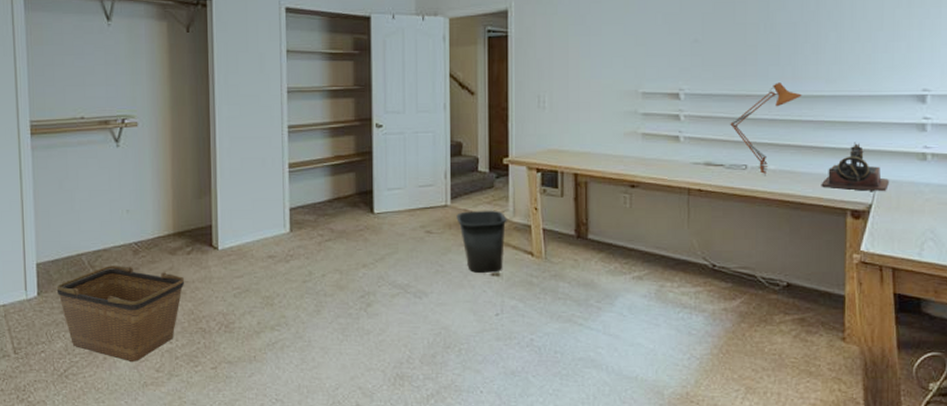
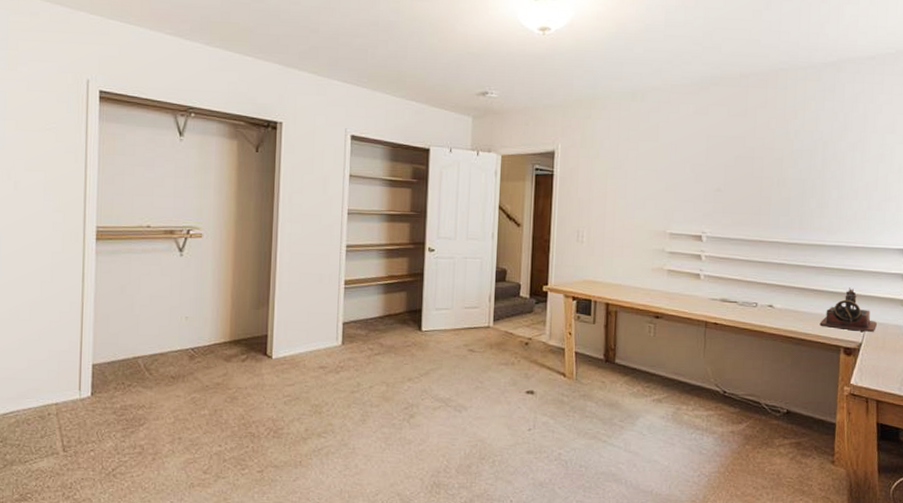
bicycle basket: present [56,266,185,361] -> none [110,369,238,463]
waste bin: present [456,210,507,273] -> none [497,332,544,391]
desk lamp: present [730,83,802,177] -> none [745,231,807,314]

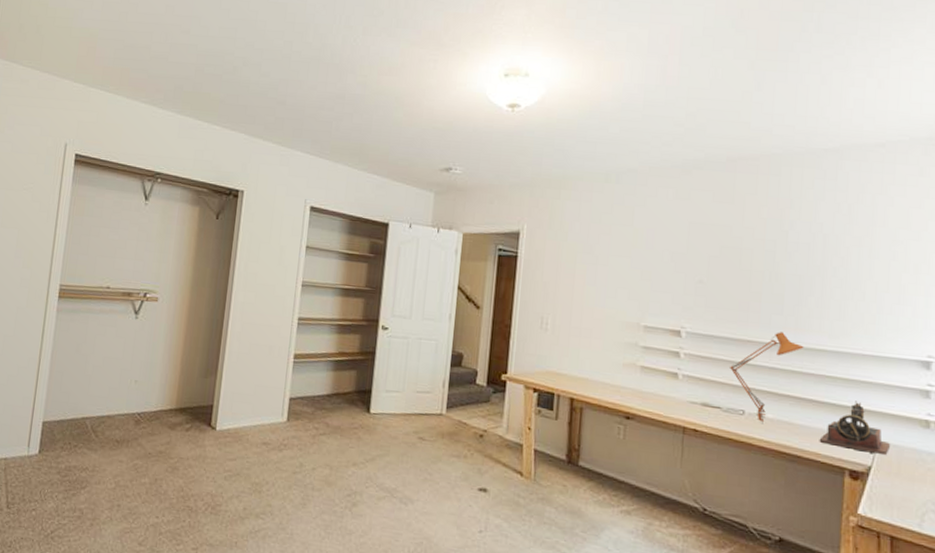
desk lamp: none [745,231,807,314] -> present [730,332,804,425]

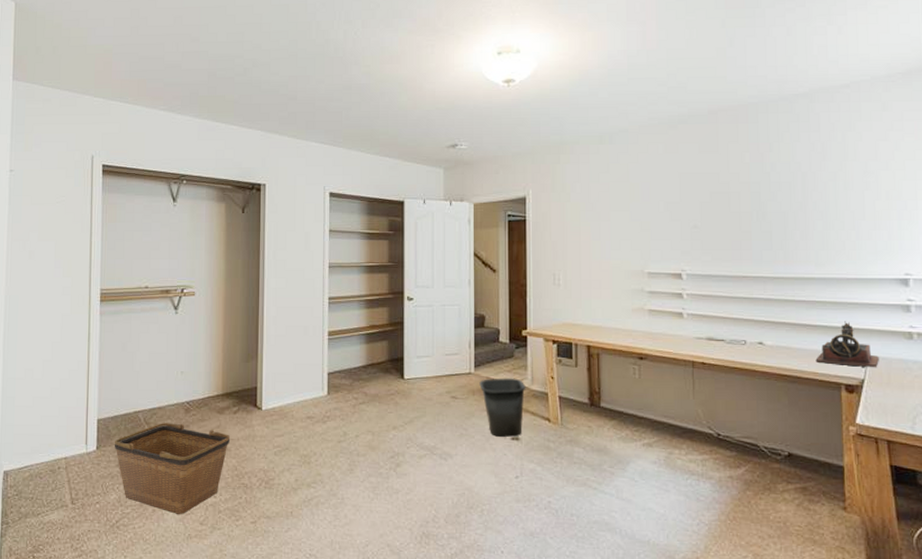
bicycle basket: none [57,432,180,532] -> present [114,423,231,514]
waste bin: none [450,422,500,488] -> present [479,378,526,437]
desk lamp: present [730,332,804,425] -> none [729,265,794,352]

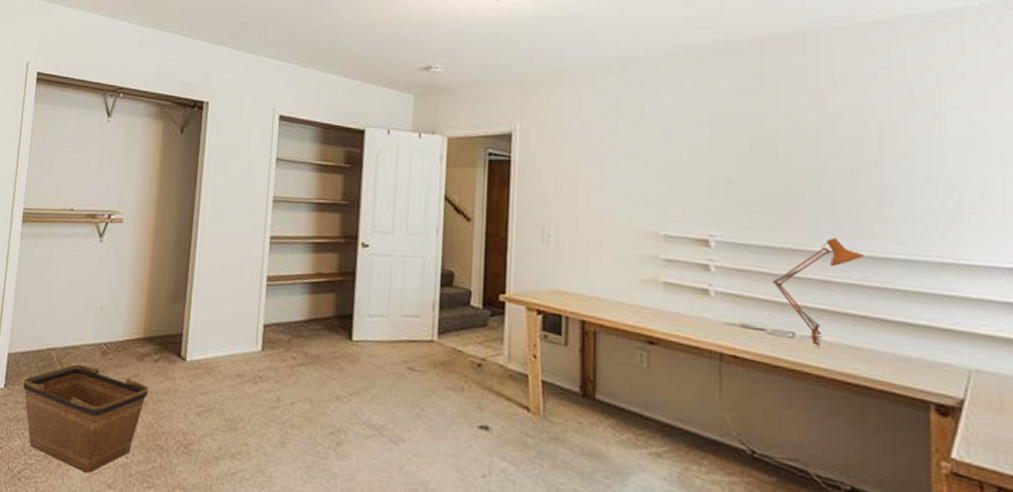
waste bin: present [479,378,526,437] -> none [443,350,501,426]
desk lamp: none [729,265,794,352] -> present [773,238,865,349]
sewing machine: present [815,321,879,368] -> none [893,319,987,386]

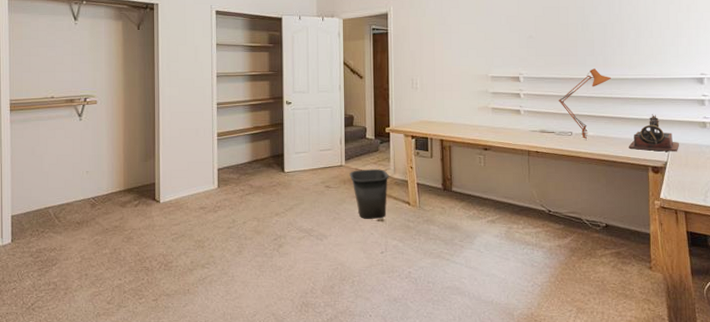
bicycle basket: present [22,364,149,473] -> none [27,217,133,296]
waste bin: none [443,350,501,426] -> present [349,169,389,219]
sewing machine: none [893,319,987,386] -> present [628,114,679,152]

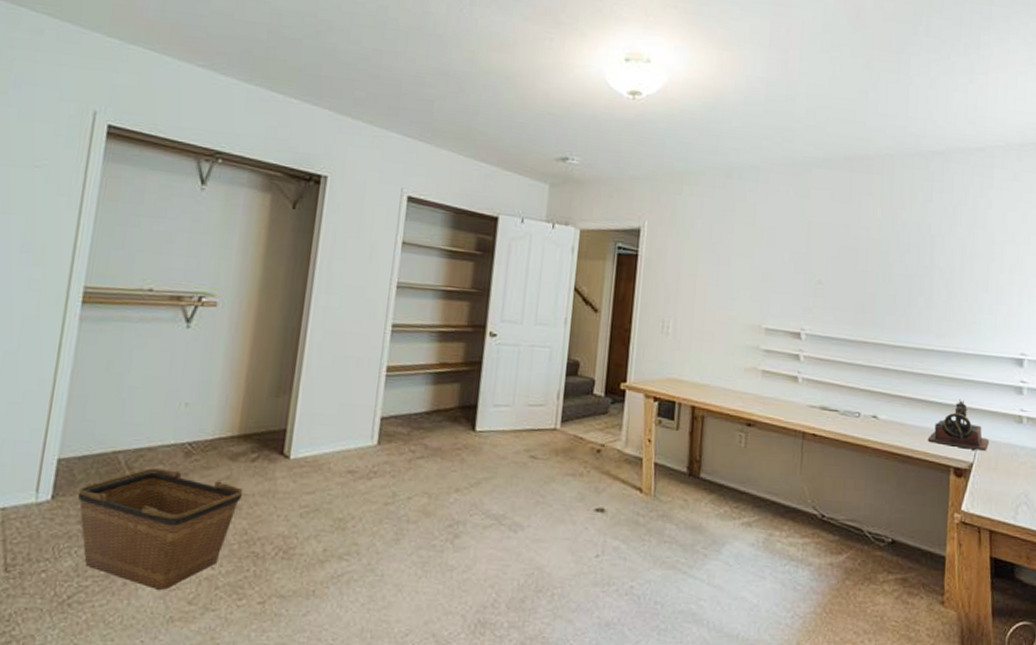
bicycle basket: none [27,217,133,296] -> present [77,468,243,590]
waste bin: present [349,169,389,219] -> none [564,437,618,508]
desk lamp: present [558,69,612,141] -> none [847,332,914,426]

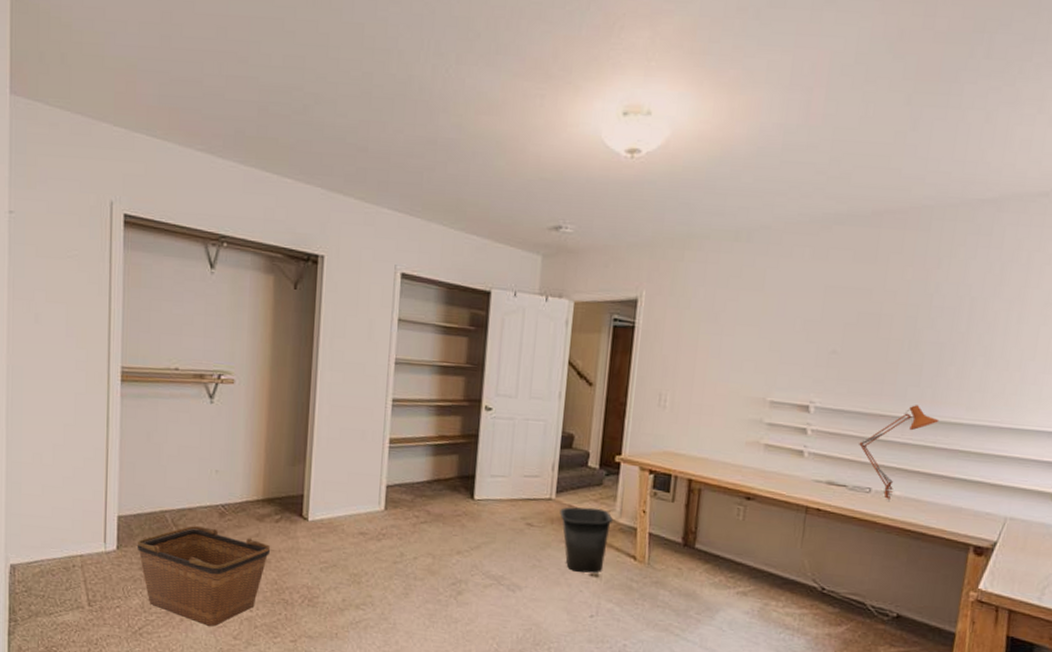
waste bin: none [564,437,618,508] -> present [560,507,613,573]
desk lamp: none [847,332,914,426] -> present [859,405,939,502]
sewing machine: present [927,399,989,452] -> none [946,475,1019,531]

